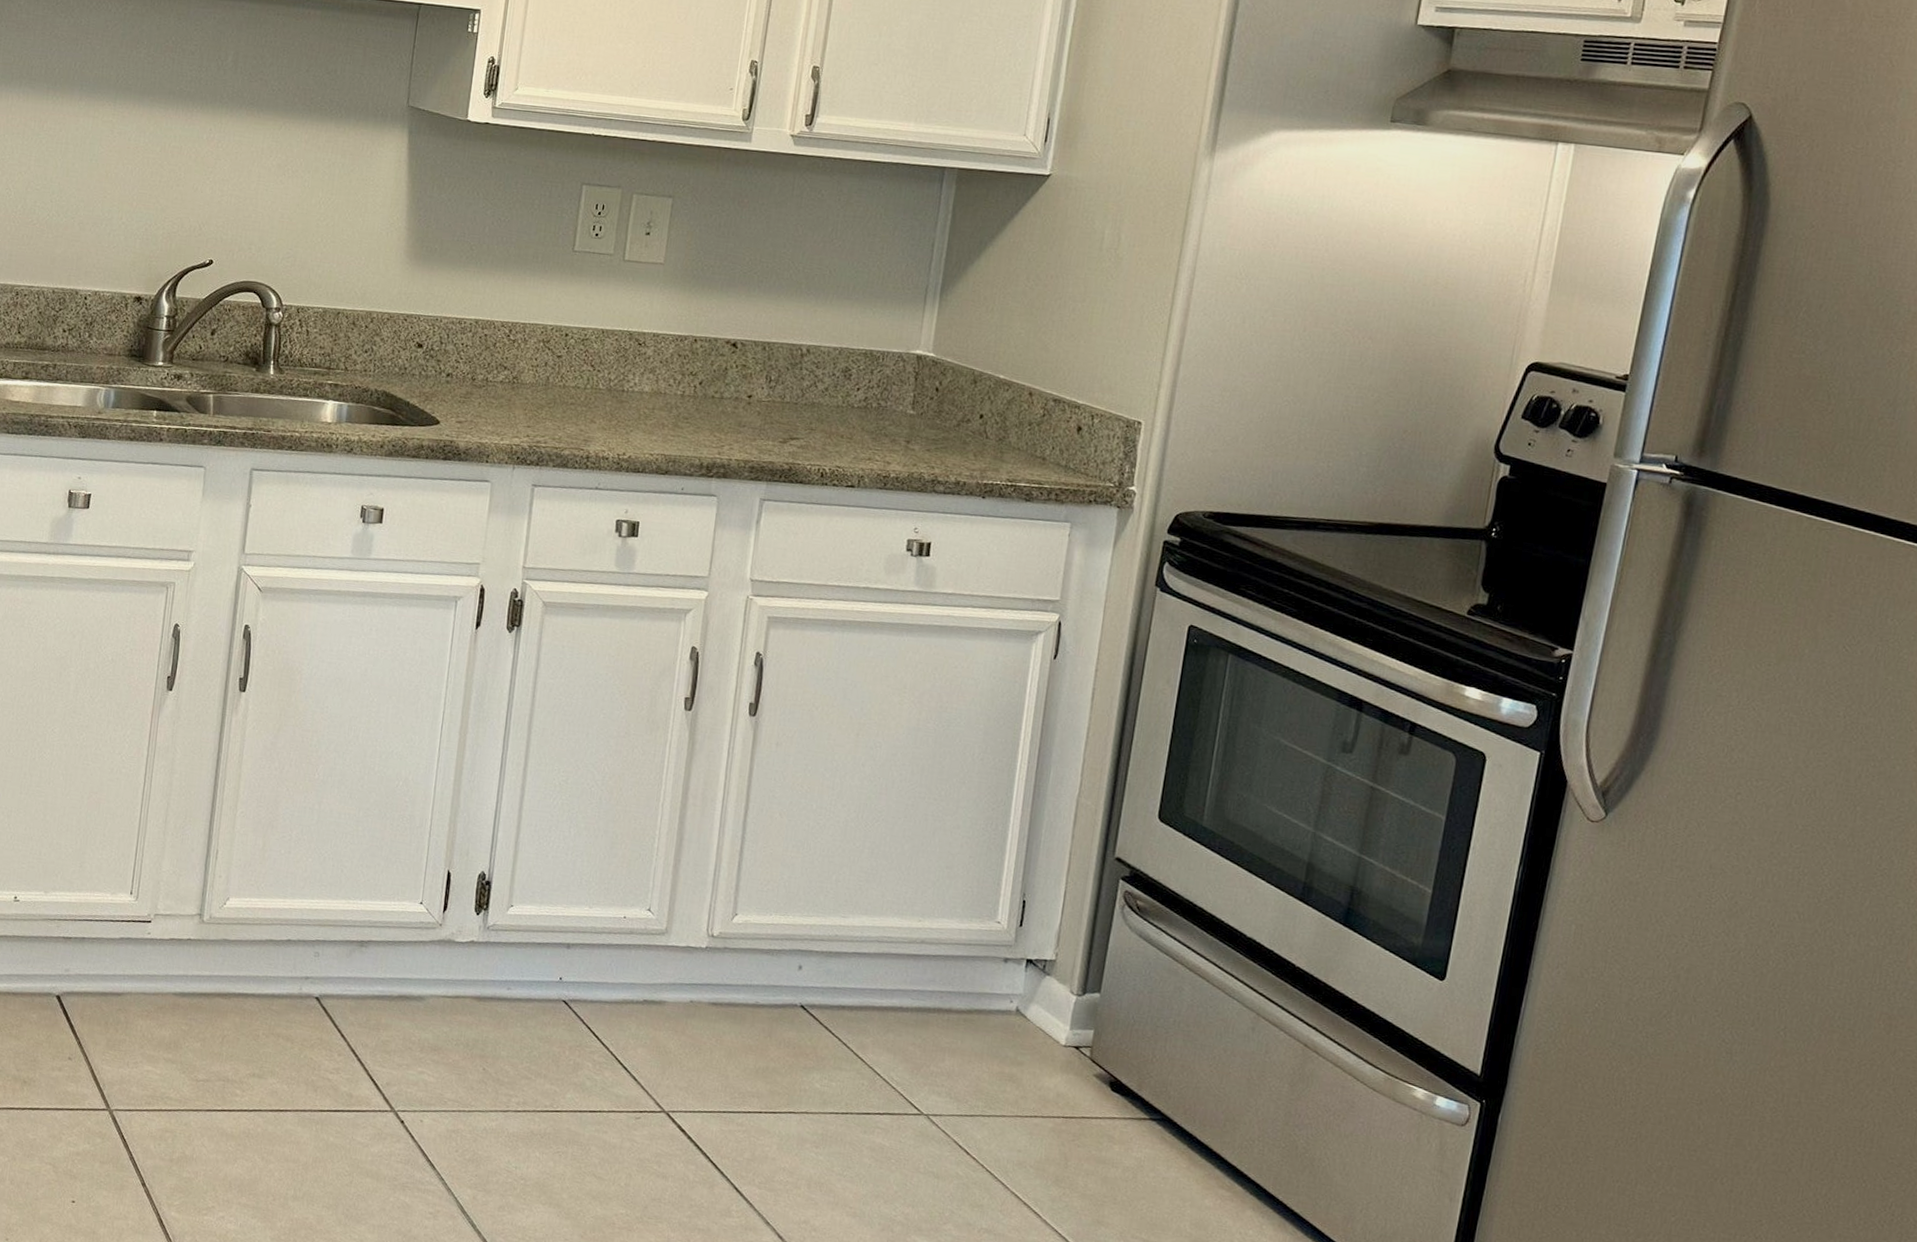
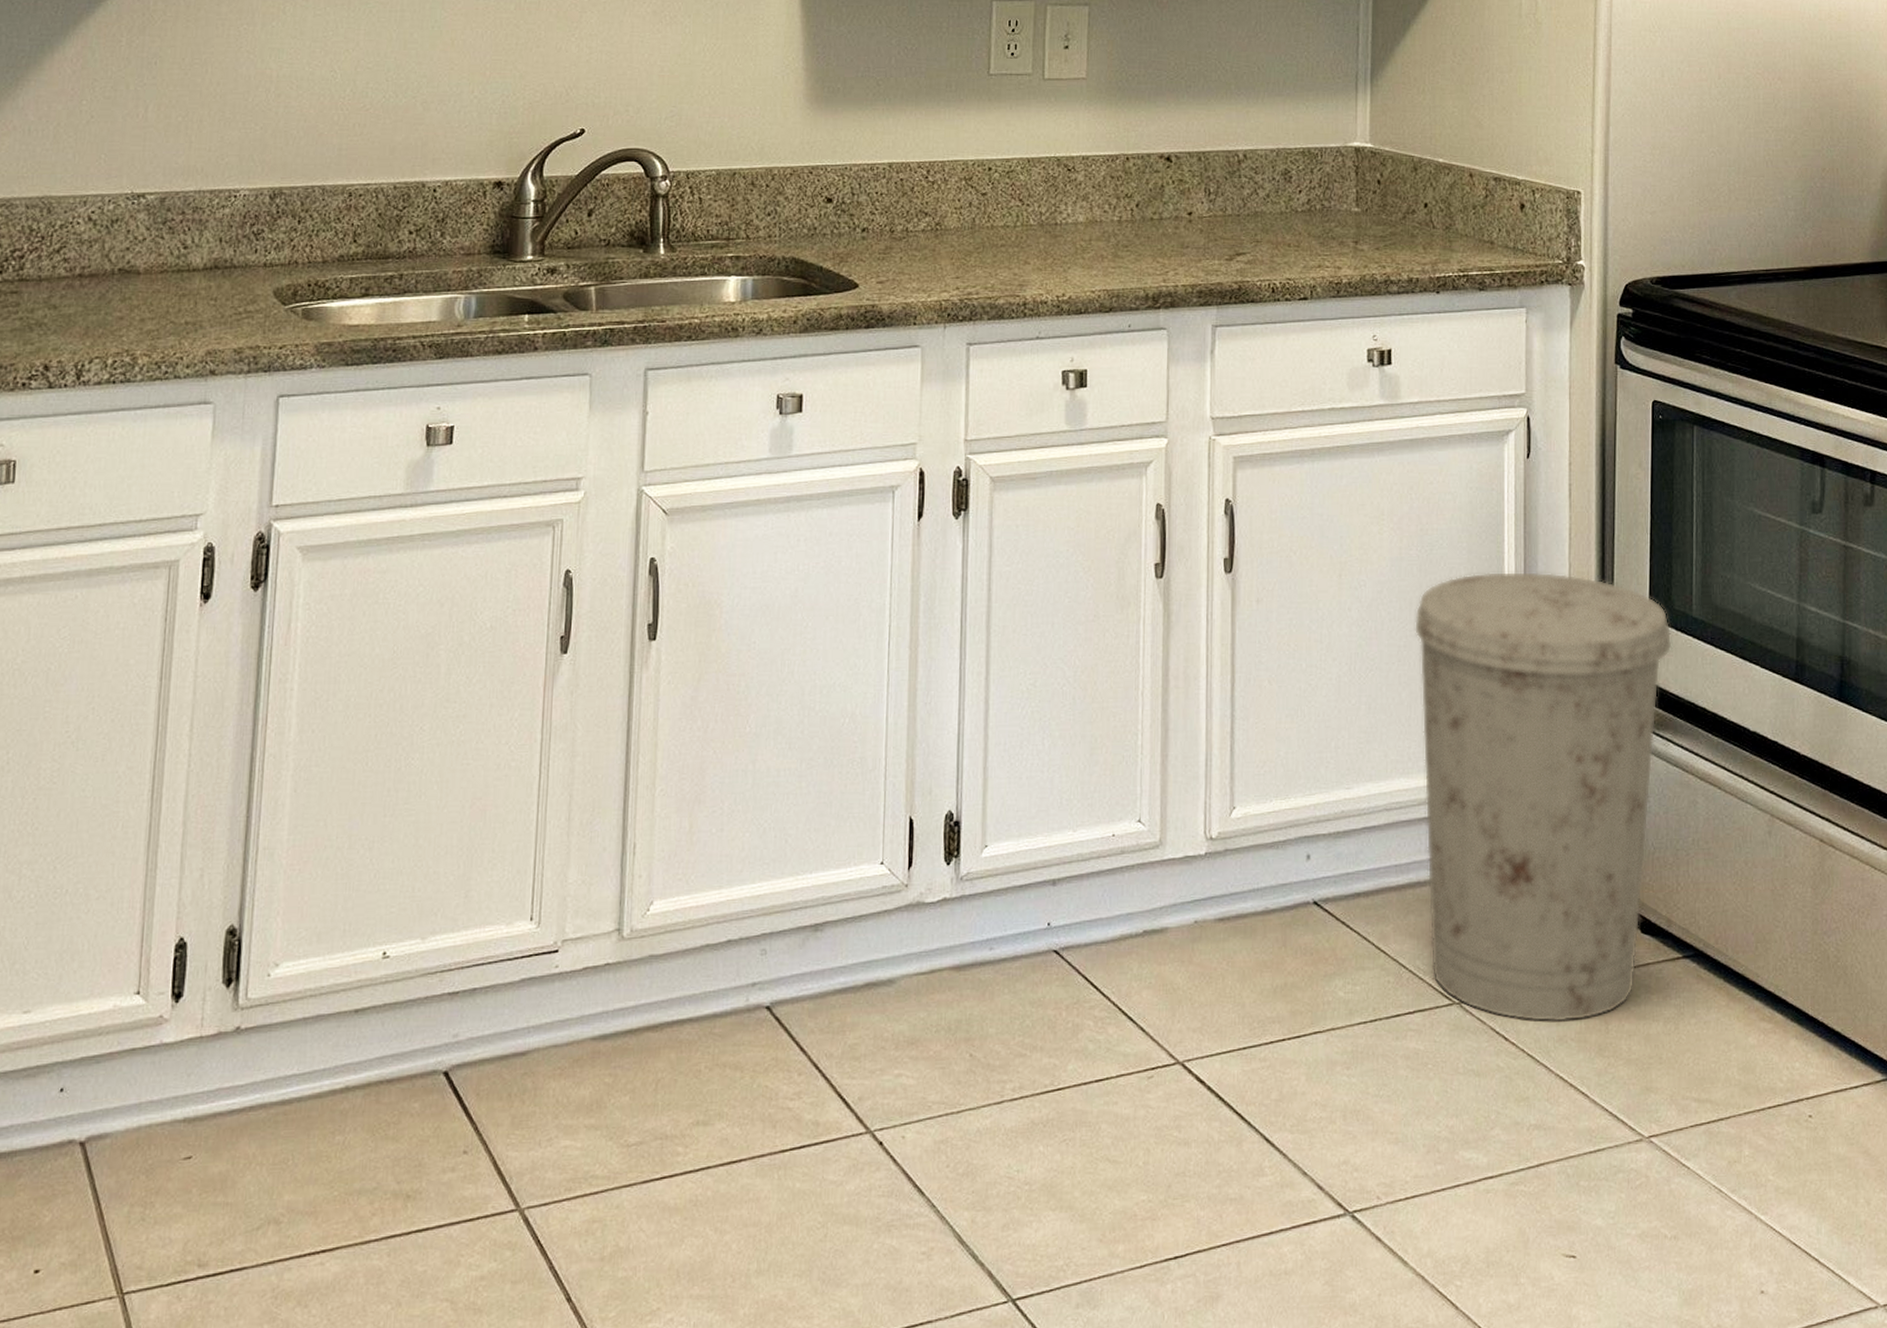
trash can: none [904,752,1179,1153] -> present [1414,571,1672,1023]

